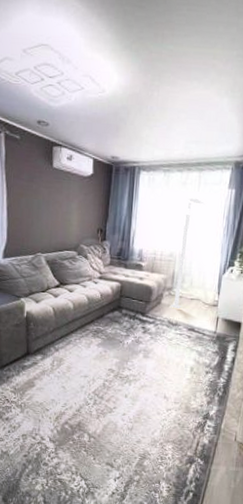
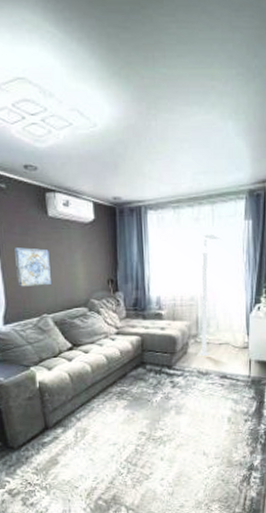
wall art: none [19,192,50,229] -> present [15,247,51,287]

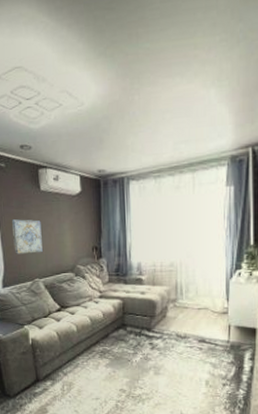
street lamp: present [198,234,221,357] -> none [177,201,202,321]

